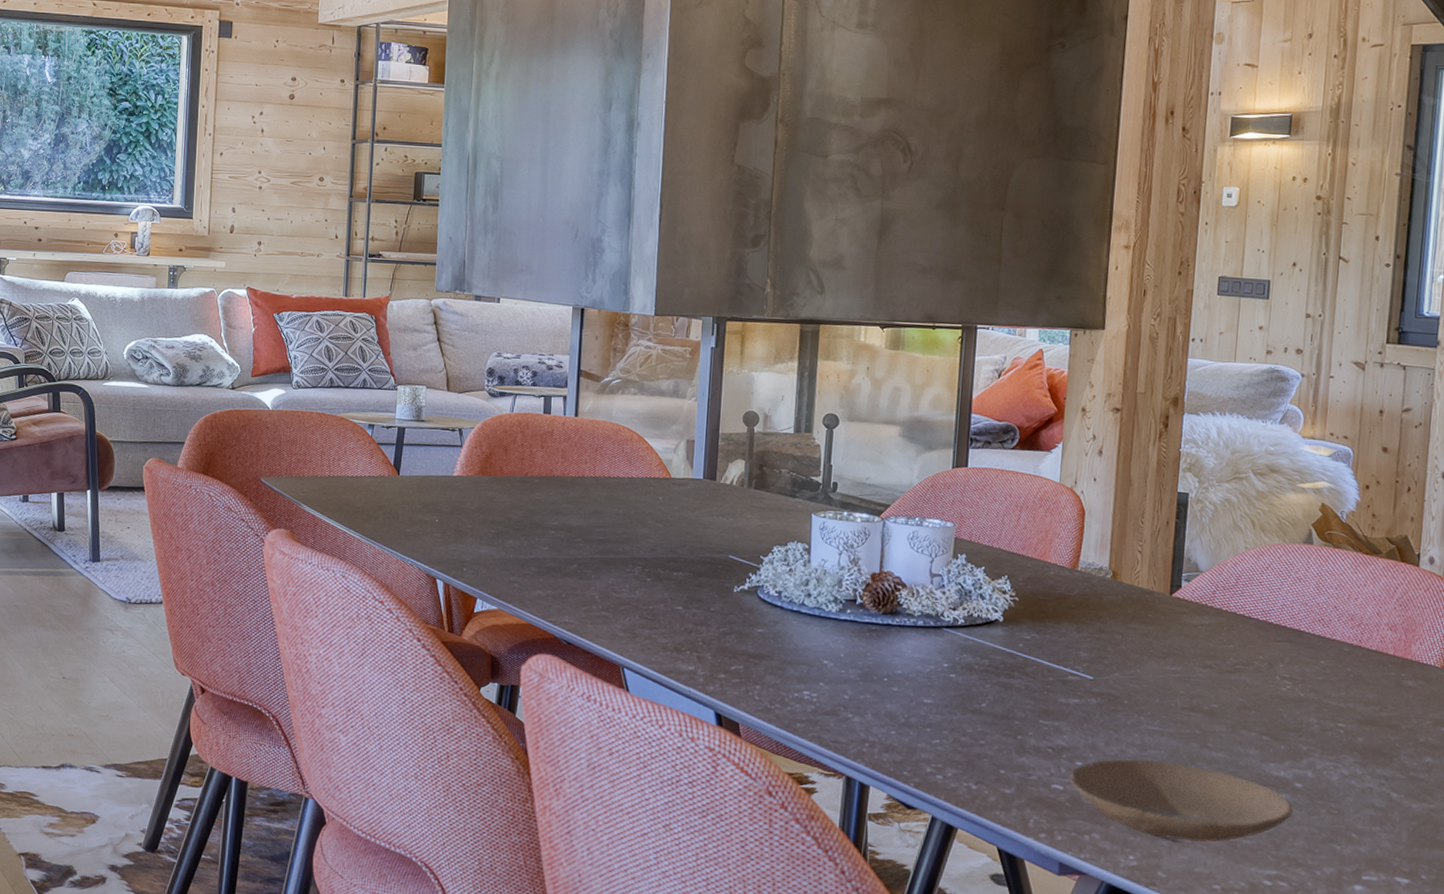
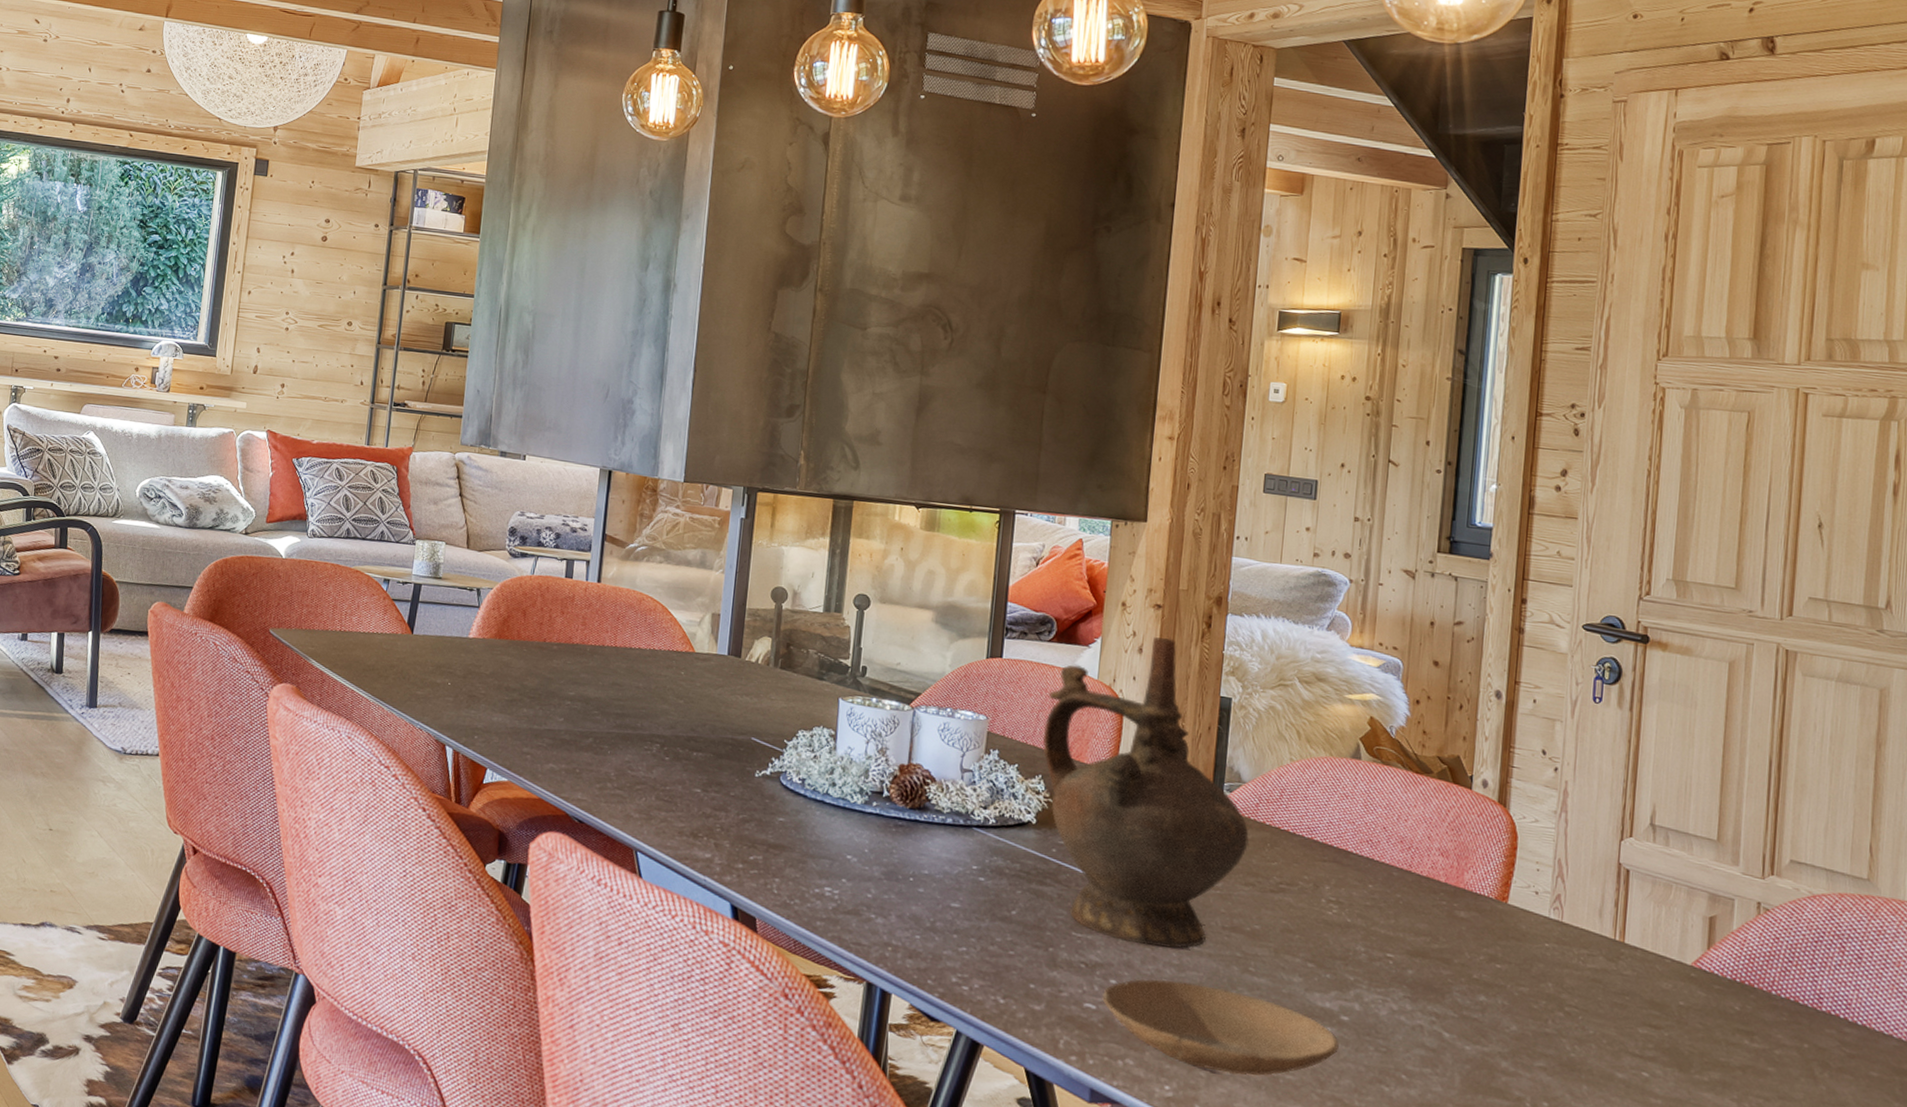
ceremonial vessel: none [1008,439,1207,730] -> present [1043,637,1249,948]

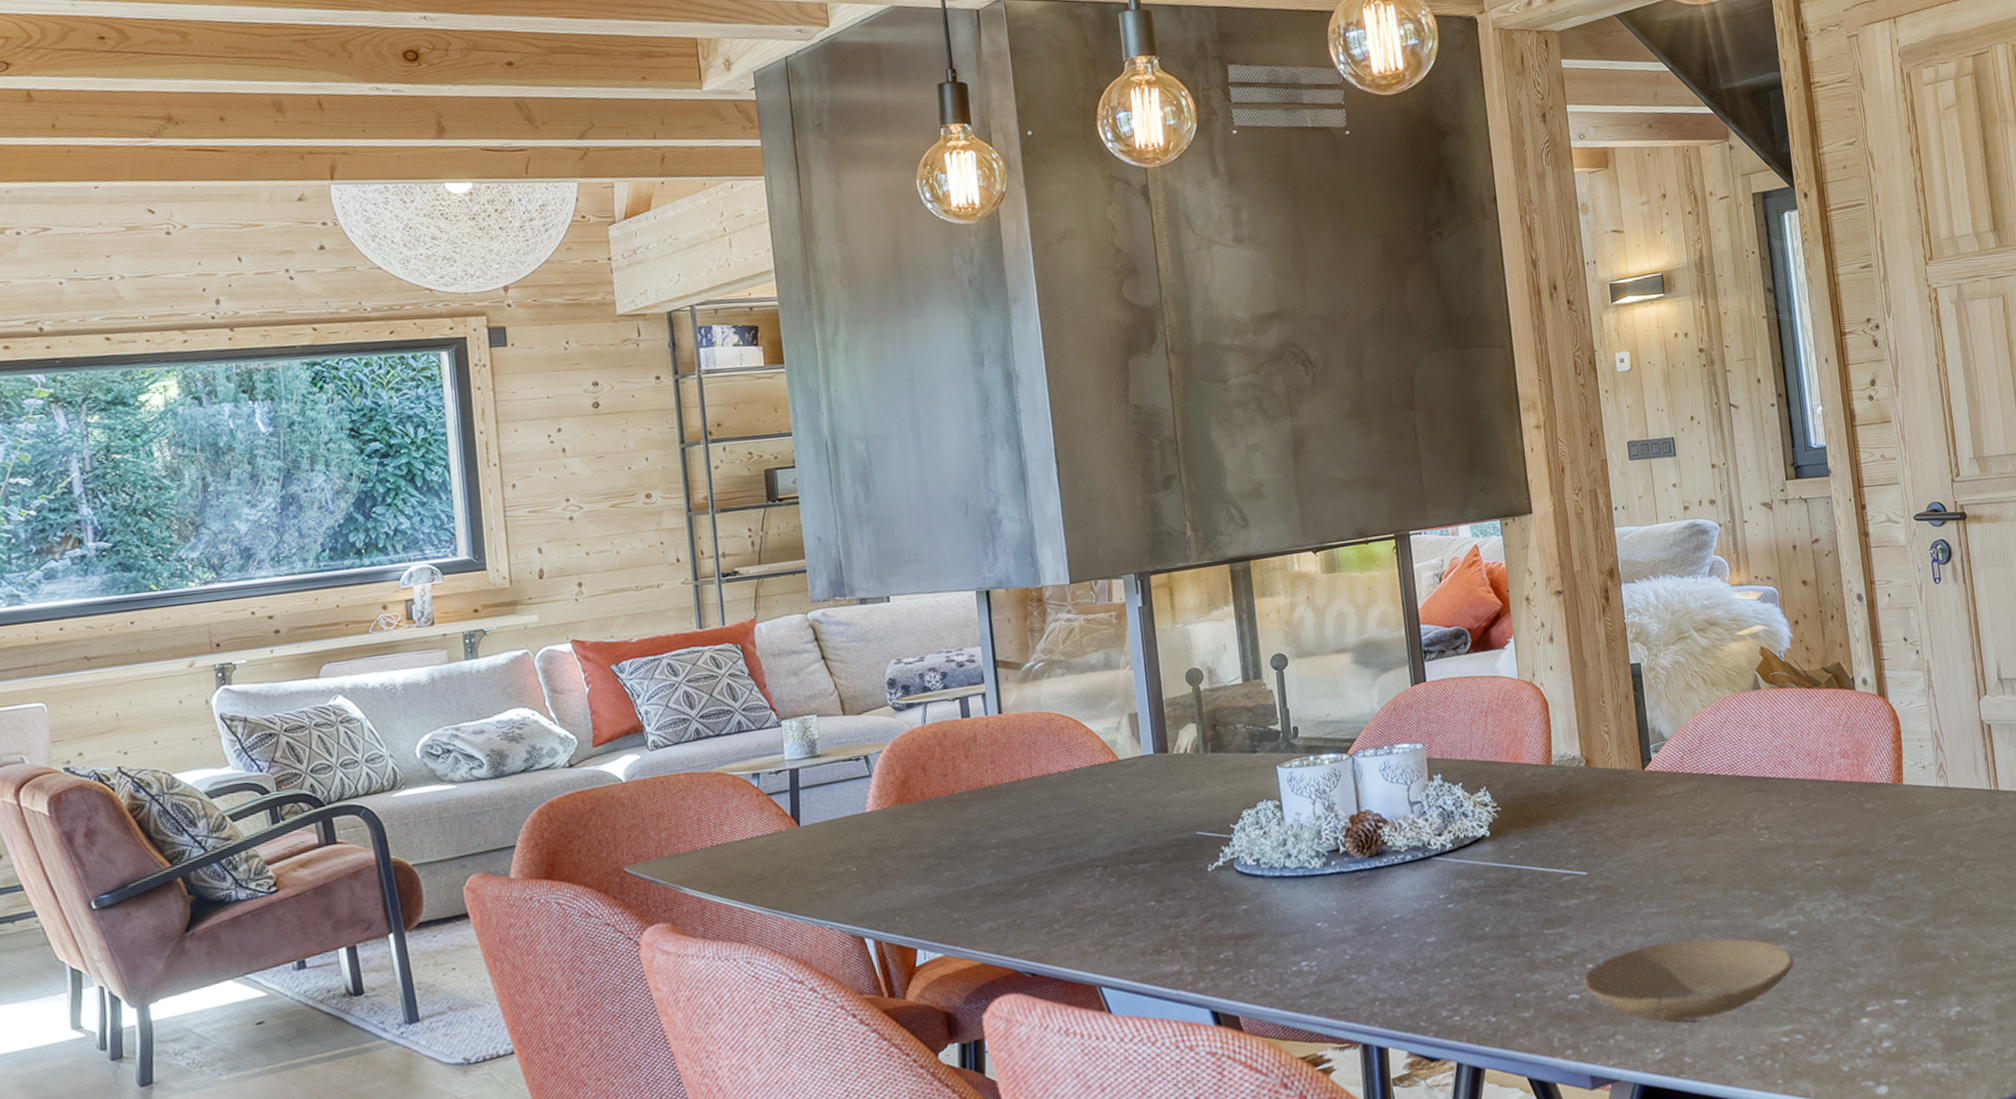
ceremonial vessel: present [1043,637,1249,948] -> none [1477,620,1682,924]

